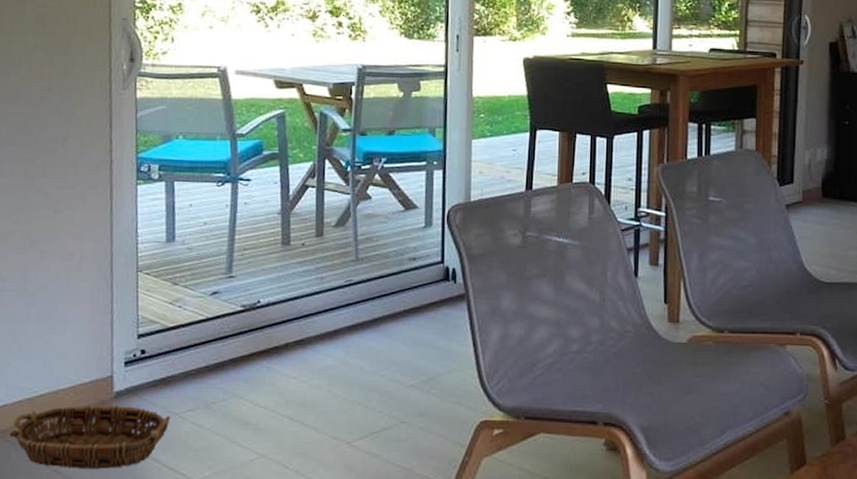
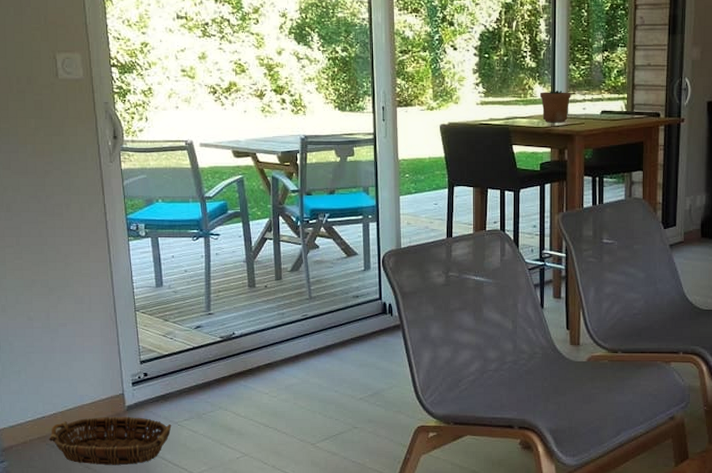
planter: none [640,23,676,60] -> present [539,90,571,123]

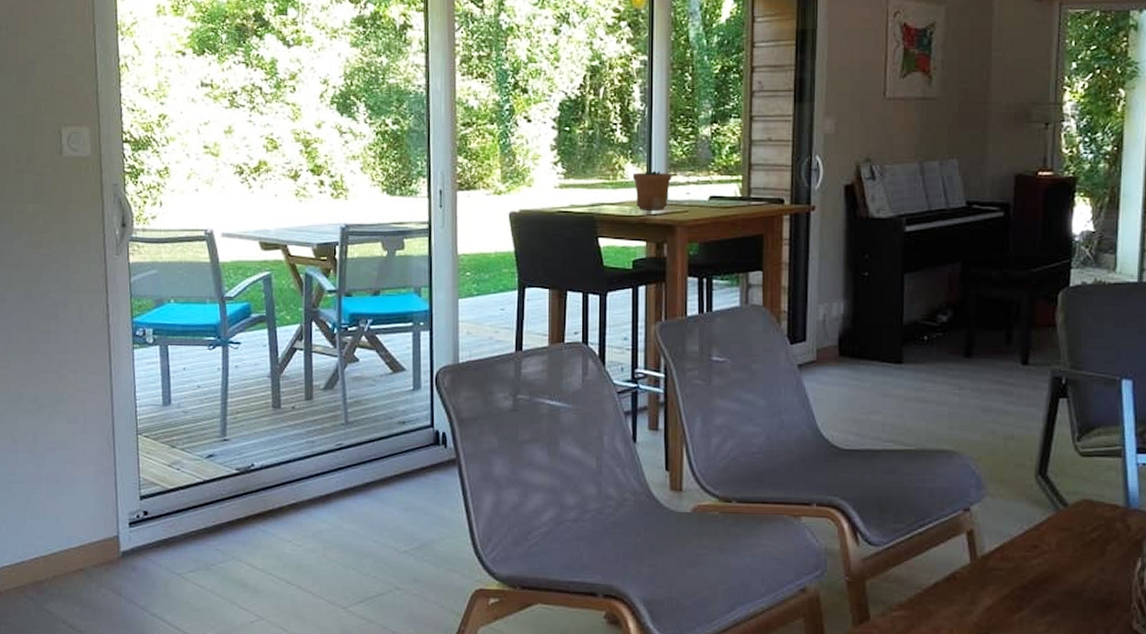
basket: present [49,416,172,466] -> none [28,563,174,626]

